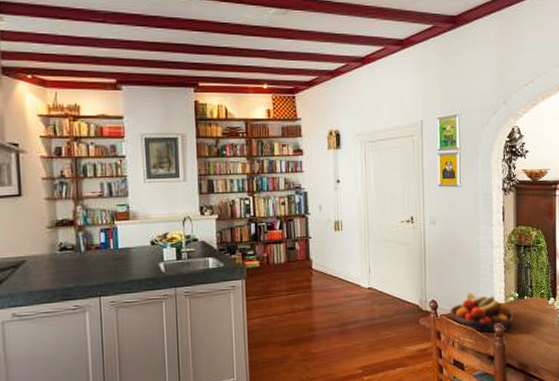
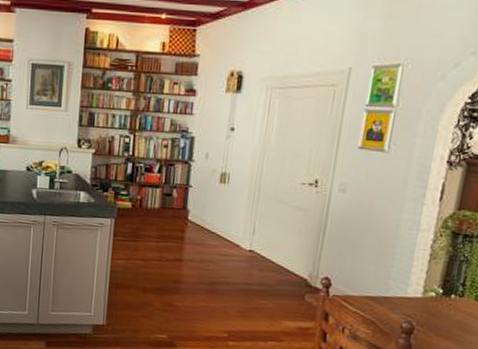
fruit bowl: present [450,292,515,333] -> none [345,276,432,330]

